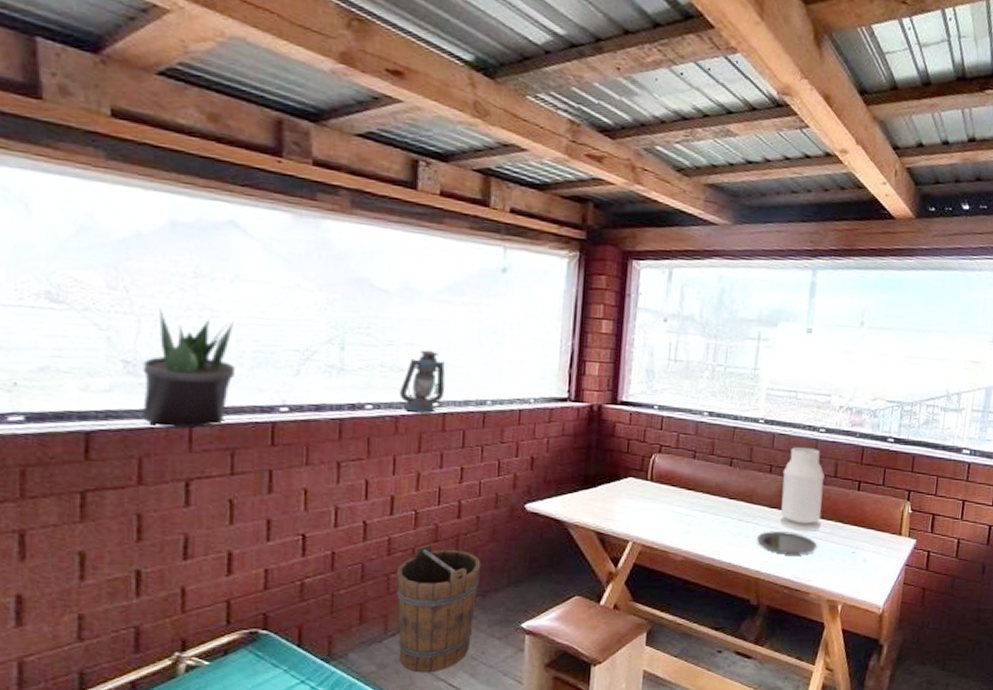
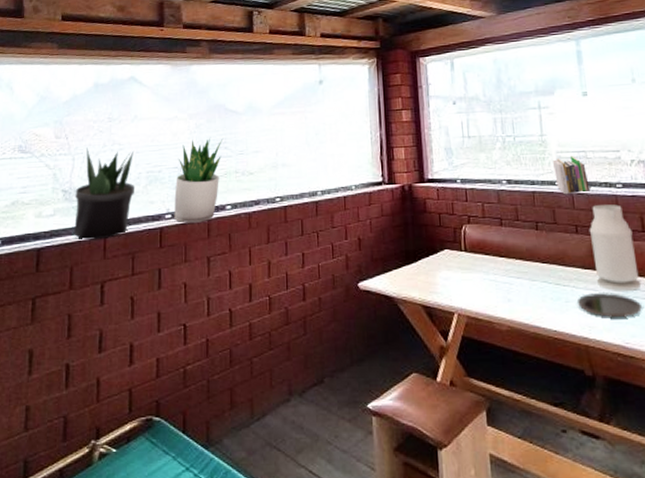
planter: none [292,317,367,421] -> present [174,137,224,223]
wooden bucket: present [396,544,481,672] -> none [258,327,327,458]
lantern: present [400,350,446,415] -> none [251,154,285,209]
books: none [760,394,794,434] -> present [552,155,590,195]

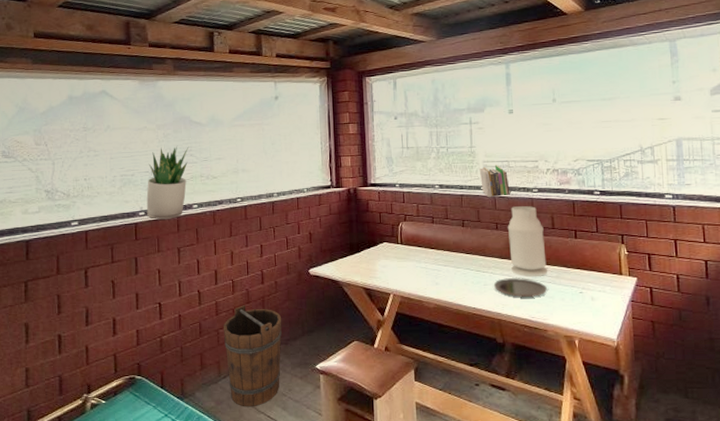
planter: present [74,147,136,240] -> none [57,153,111,234]
wooden bucket: none [258,327,327,458] -> present [224,305,282,406]

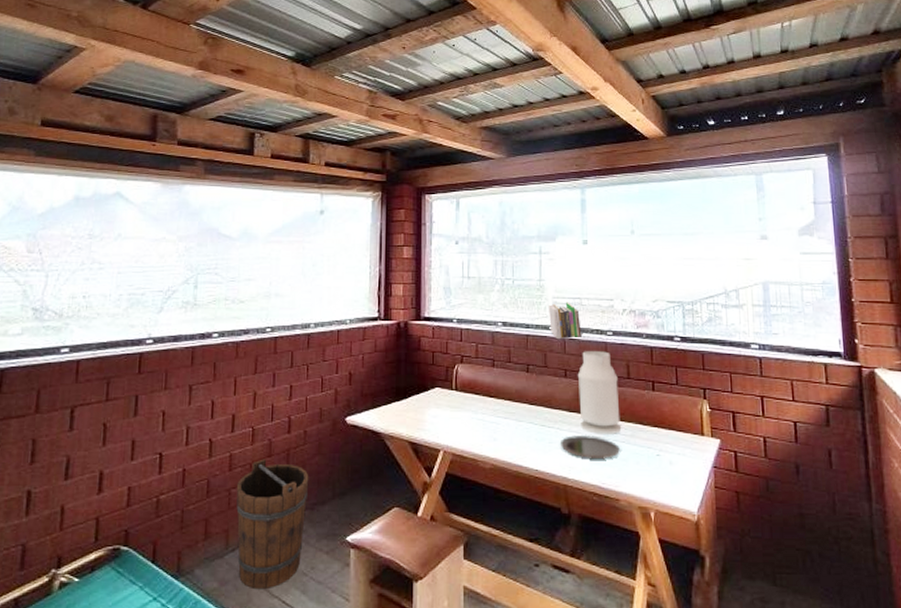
planter: present [146,146,189,220] -> none [156,263,215,350]

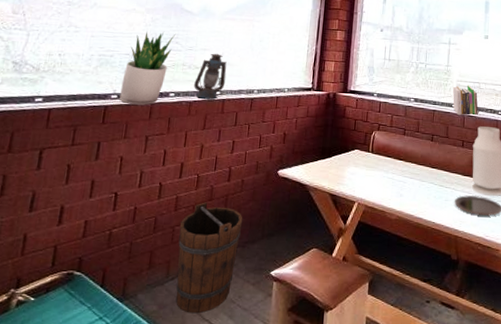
planter: none [156,263,215,350] -> present [120,31,176,105]
lantern: none [240,283,277,339] -> present [194,53,227,100]

